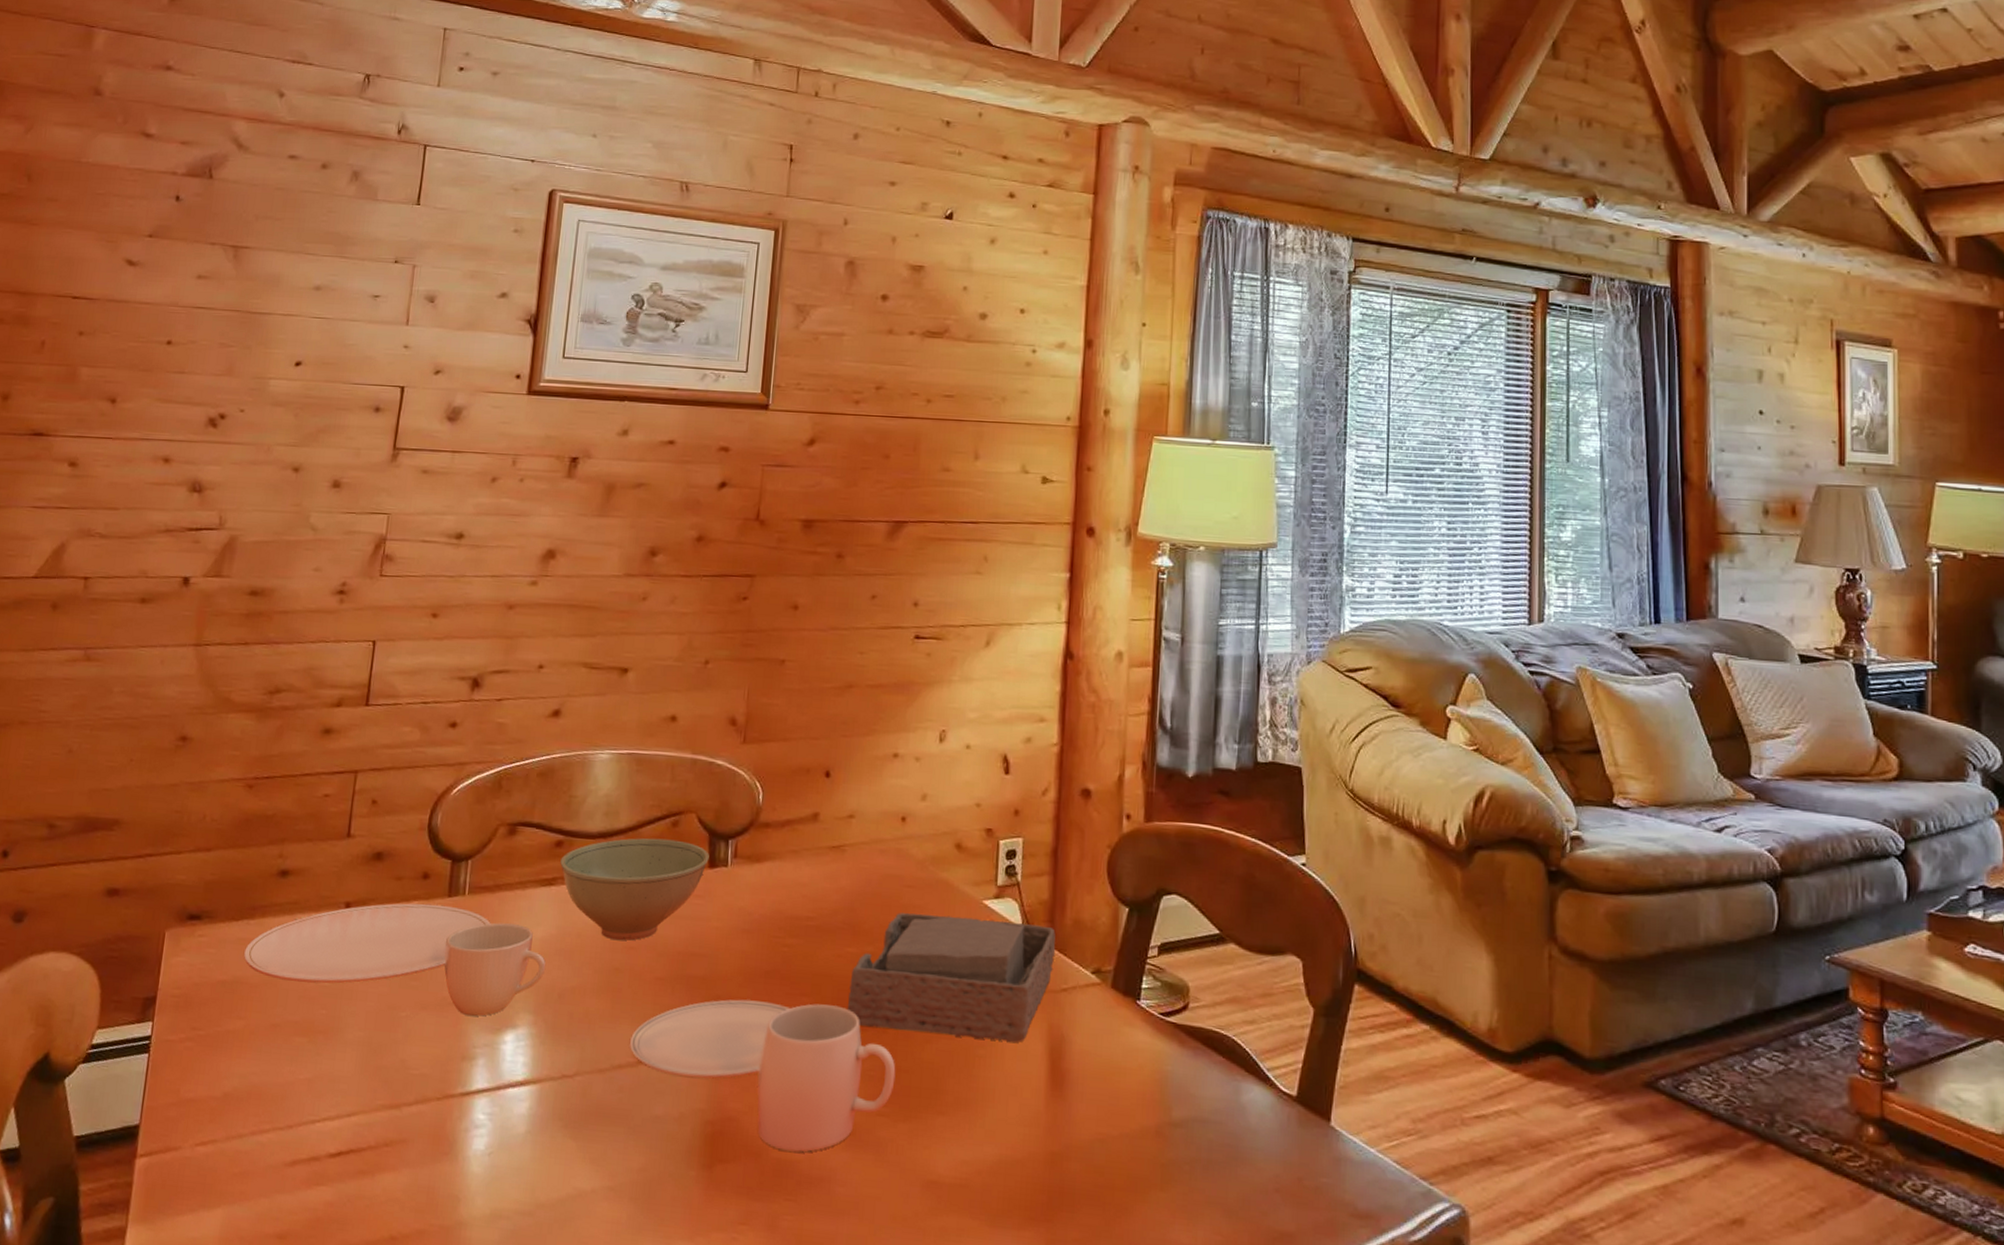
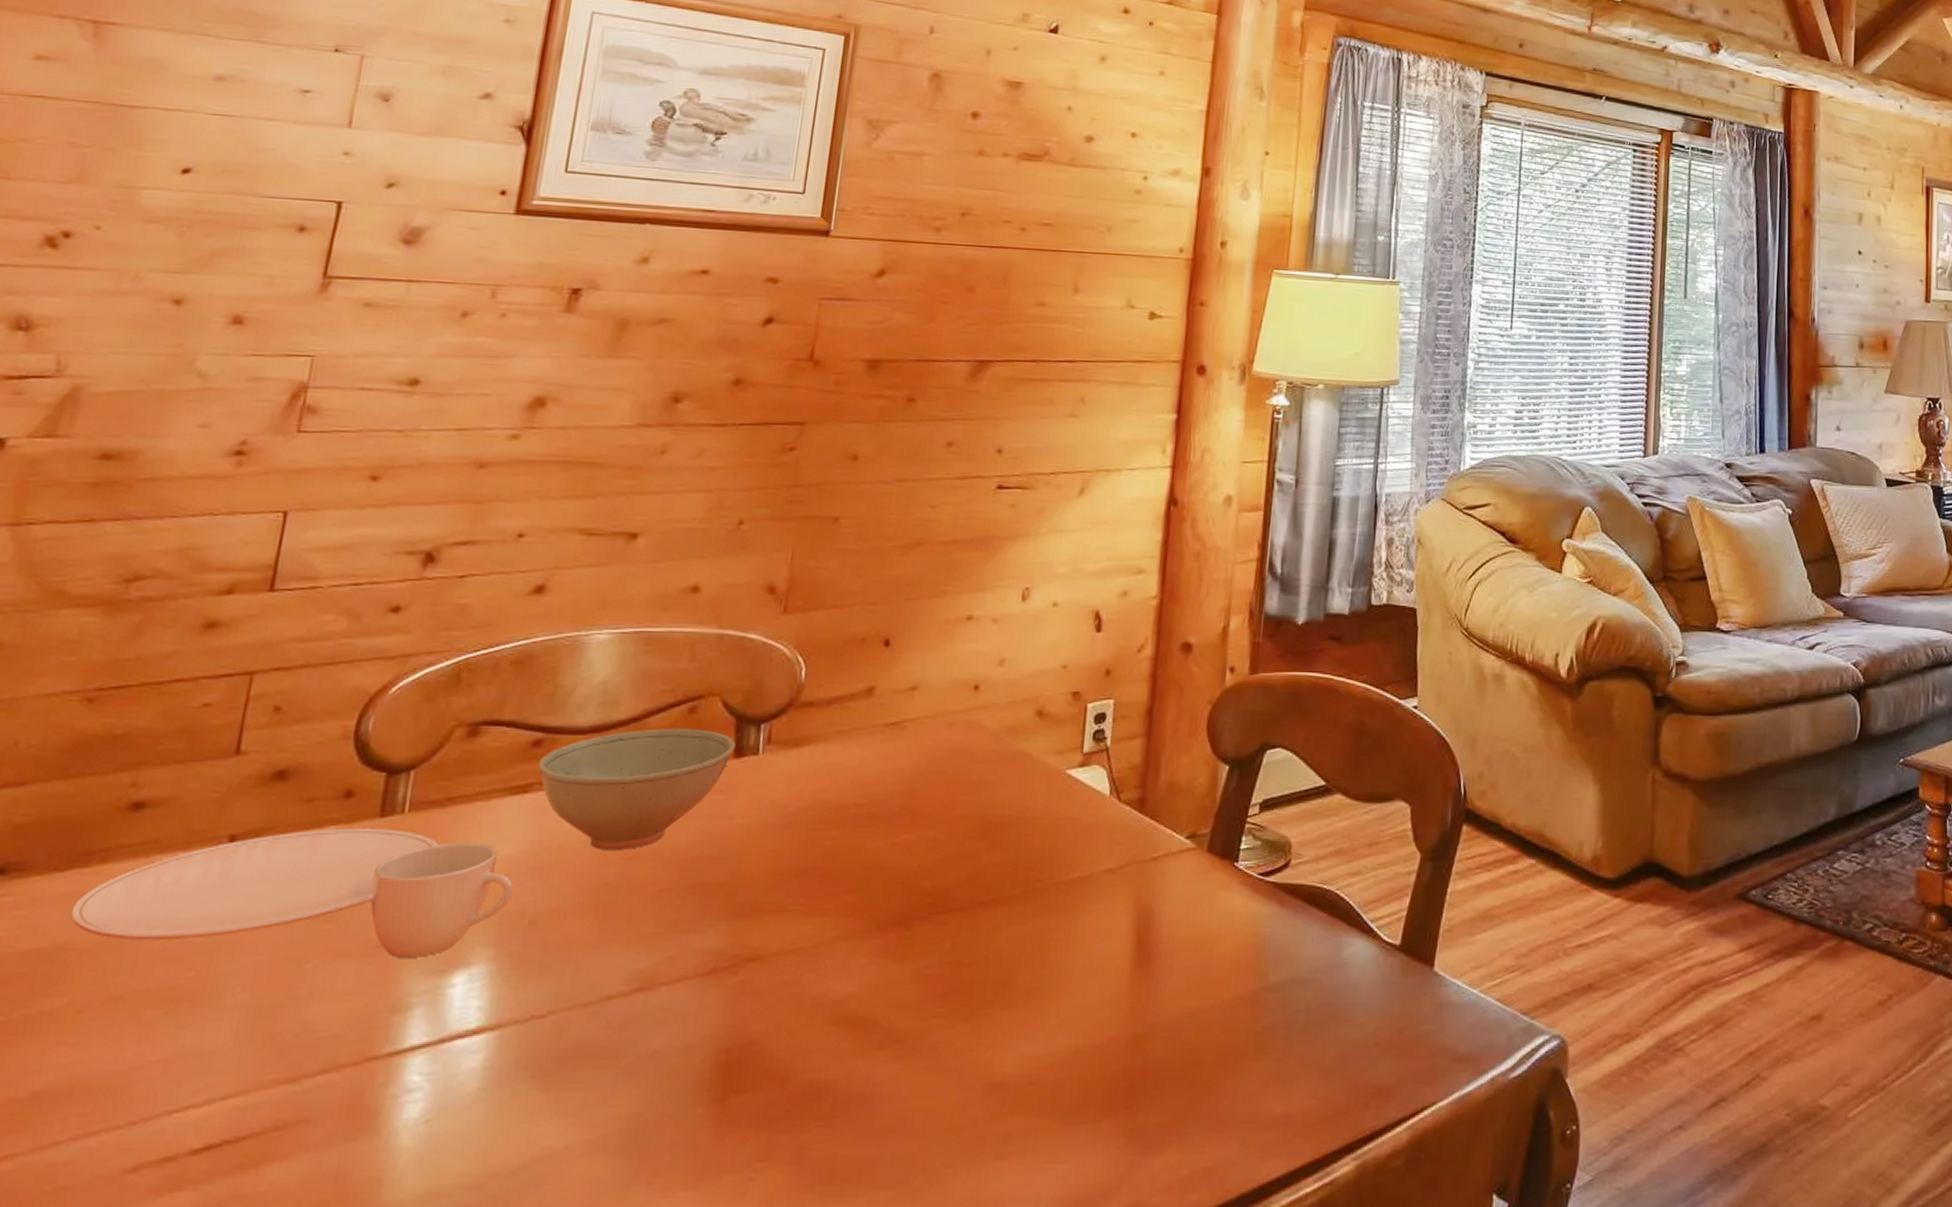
plate: present [630,999,791,1079] -> none [623,904,832,1001]
mug: present [757,1004,896,1152] -> none [785,901,958,1071]
napkin holder: present [847,913,1056,1044] -> none [900,790,1147,922]

